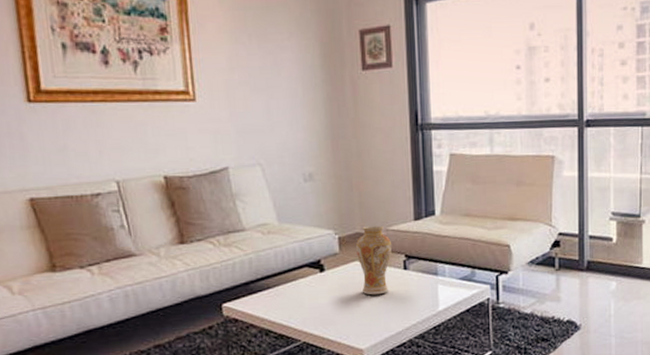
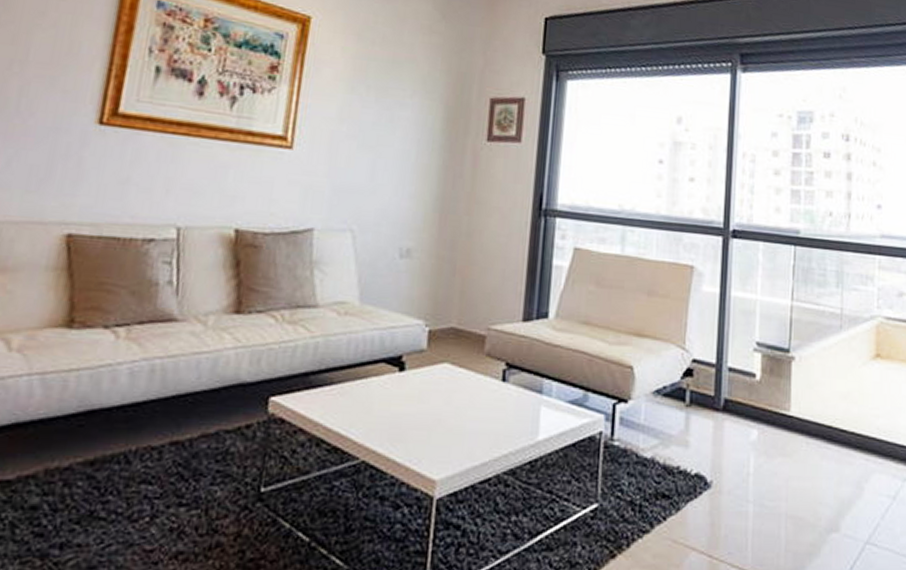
vase: present [355,225,393,295] -> none [446,320,493,410]

